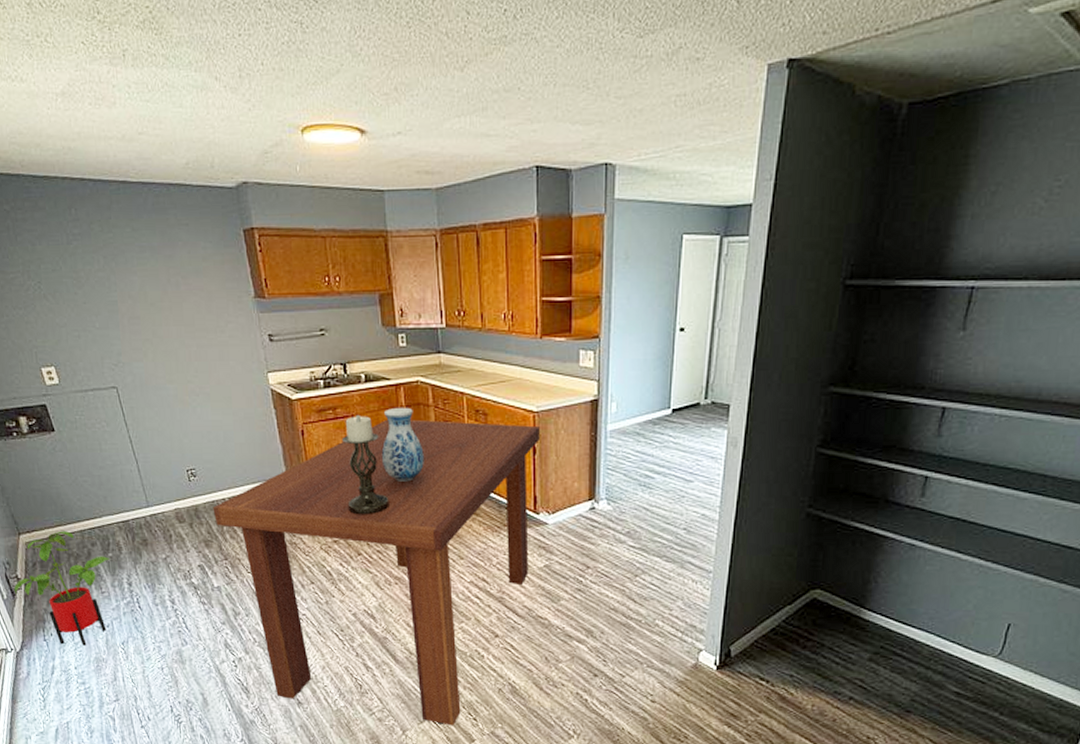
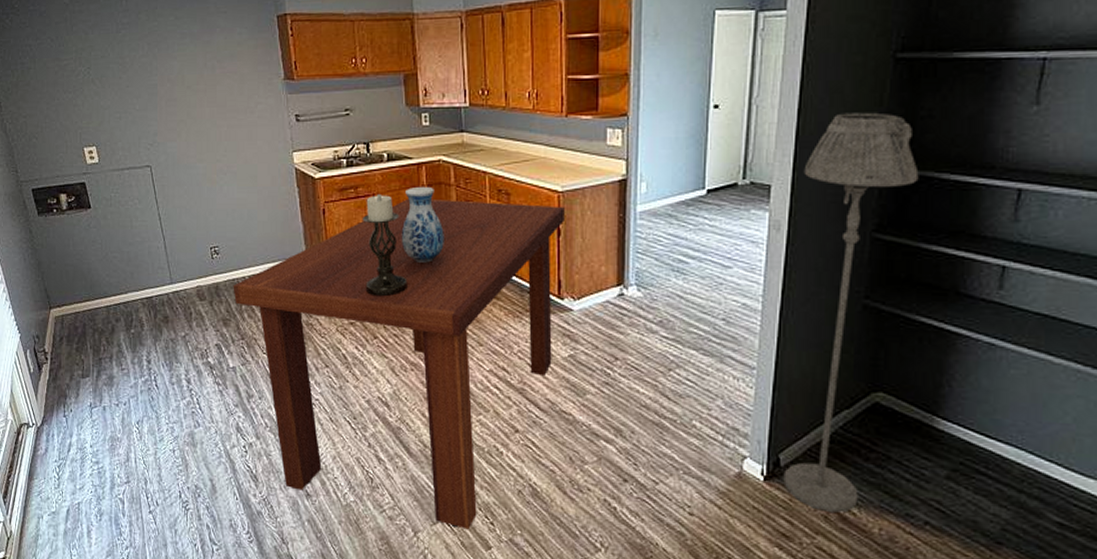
house plant: present [14,531,111,646] -> none [40,306,133,424]
floor lamp: none [733,336,860,695] -> present [783,112,919,514]

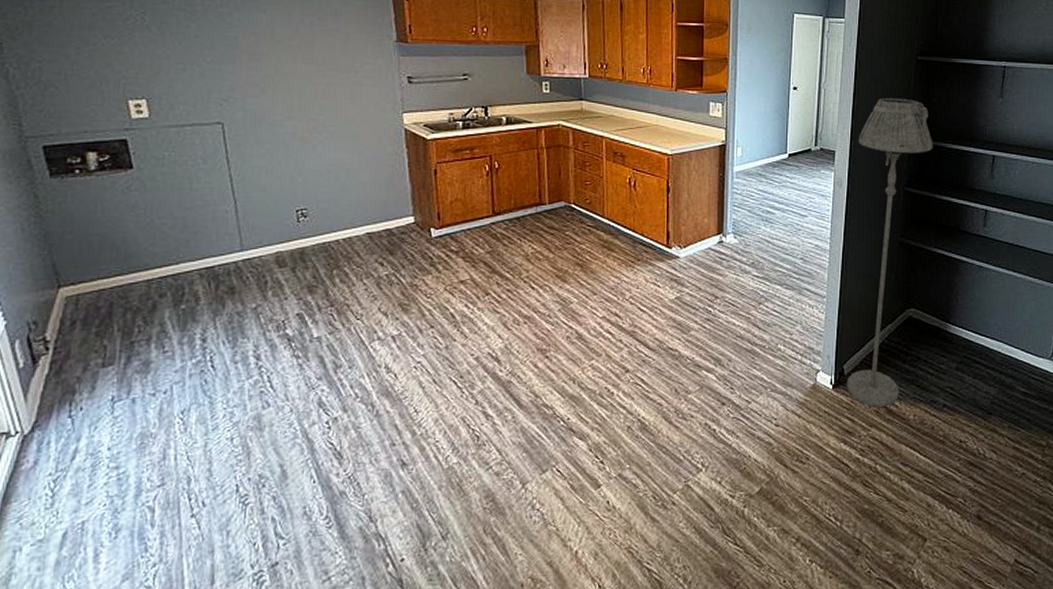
dining table: present [233,198,565,530] -> none [322,159,673,473]
candle holder: present [362,193,408,297] -> none [477,154,523,254]
vase: present [401,186,444,263] -> none [517,148,562,220]

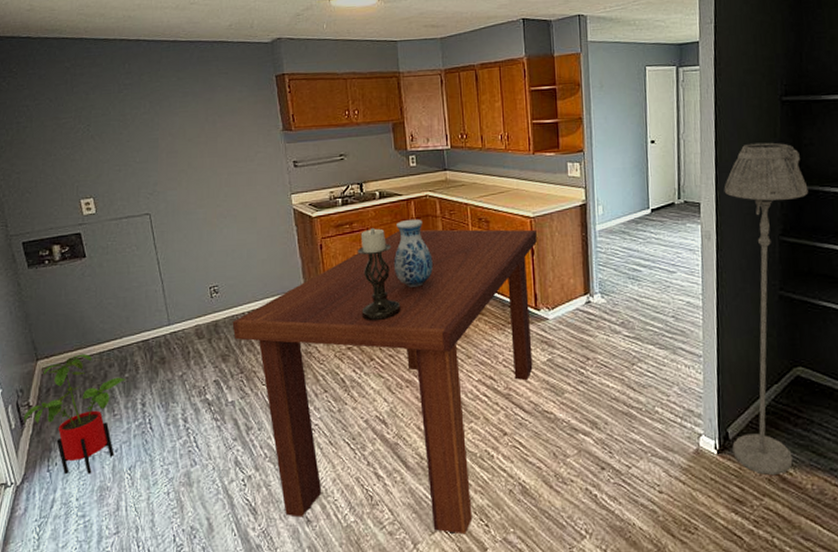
house plant: none [36,281,183,421] -> present [23,354,127,475]
dining table: none [322,159,673,473] -> present [232,229,537,535]
candle holder: none [477,154,523,254] -> present [357,227,401,321]
vase: none [517,148,562,220] -> present [393,219,433,287]

